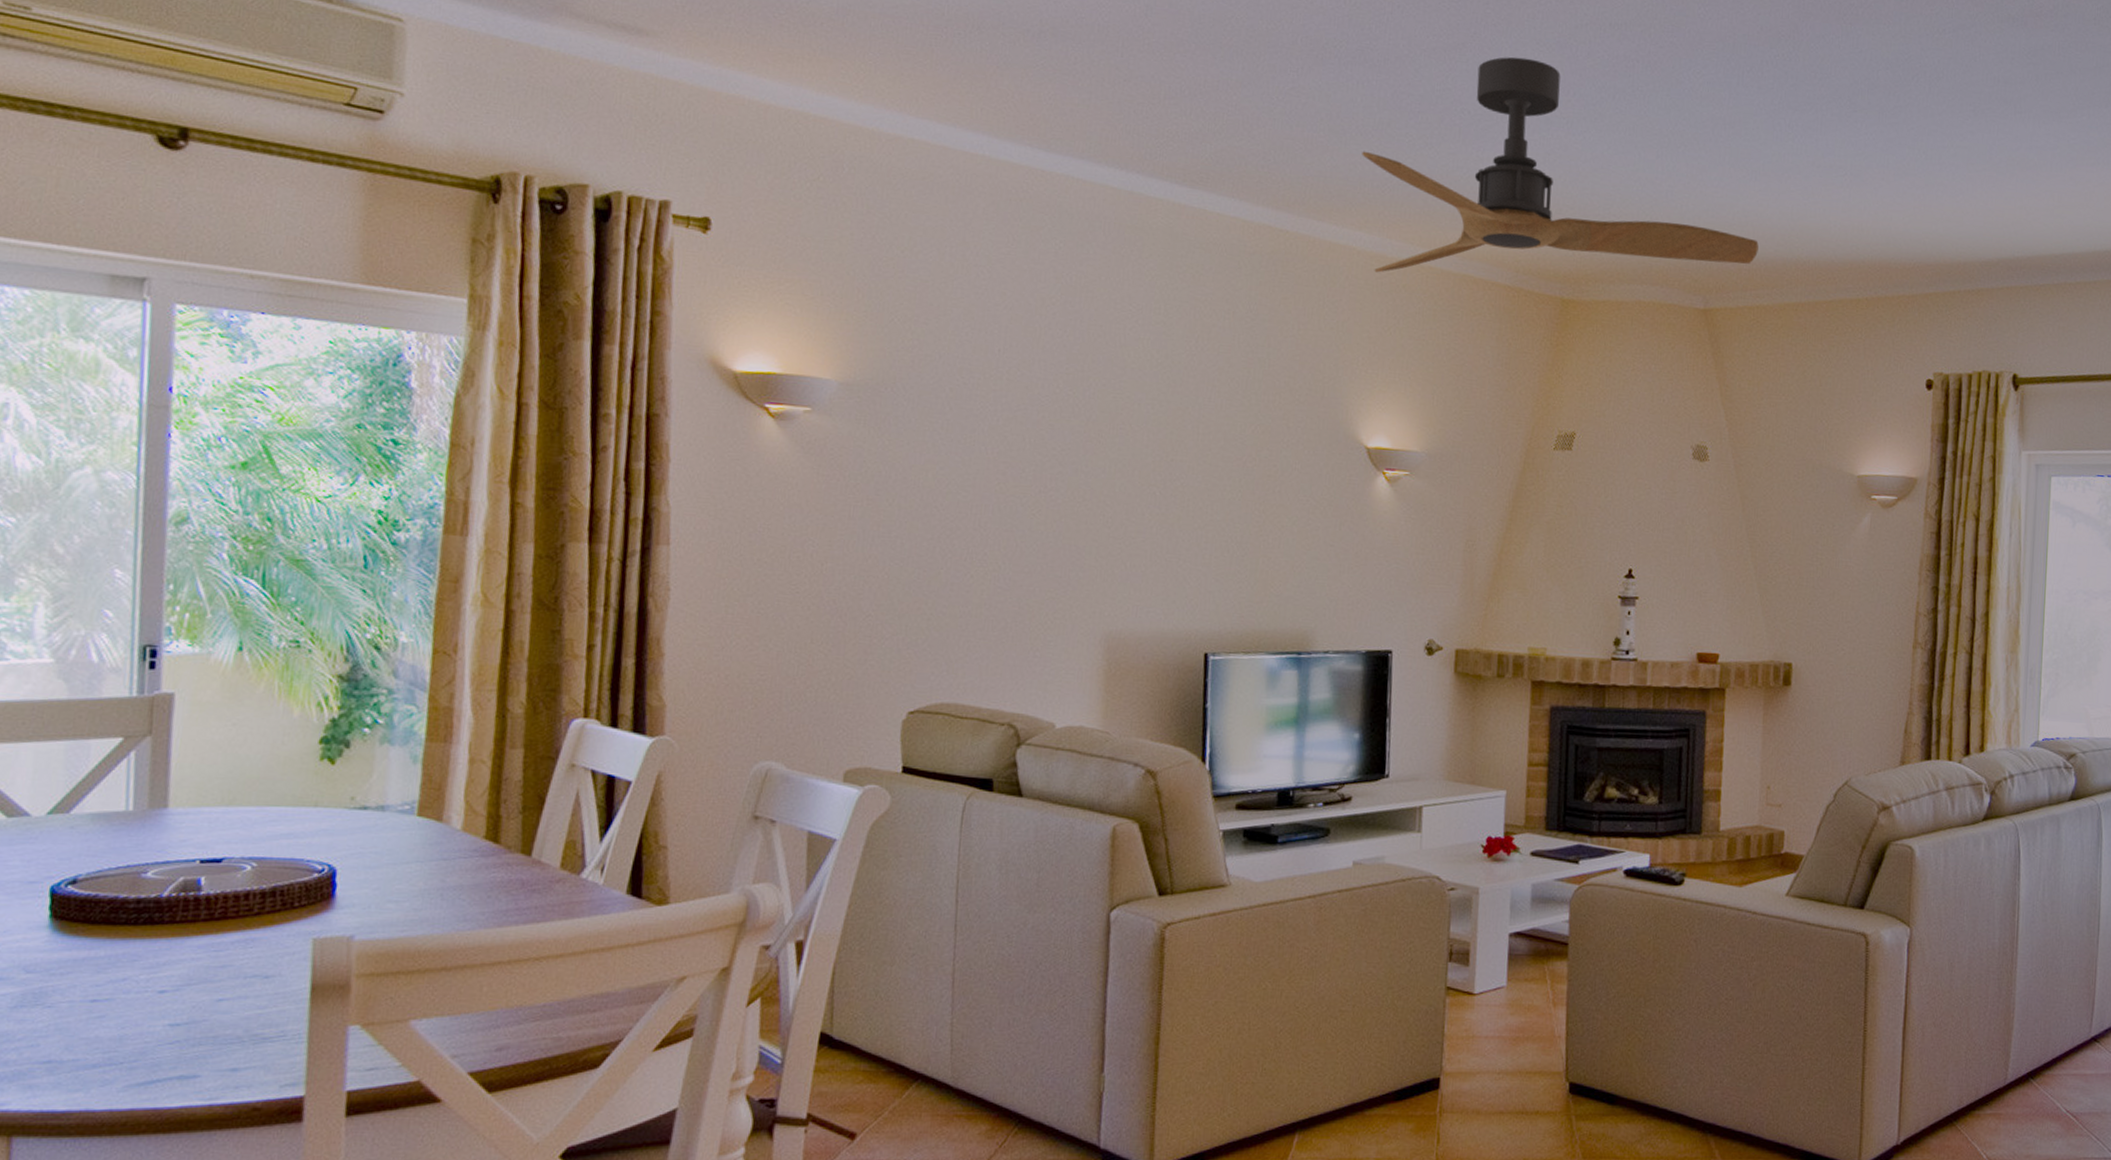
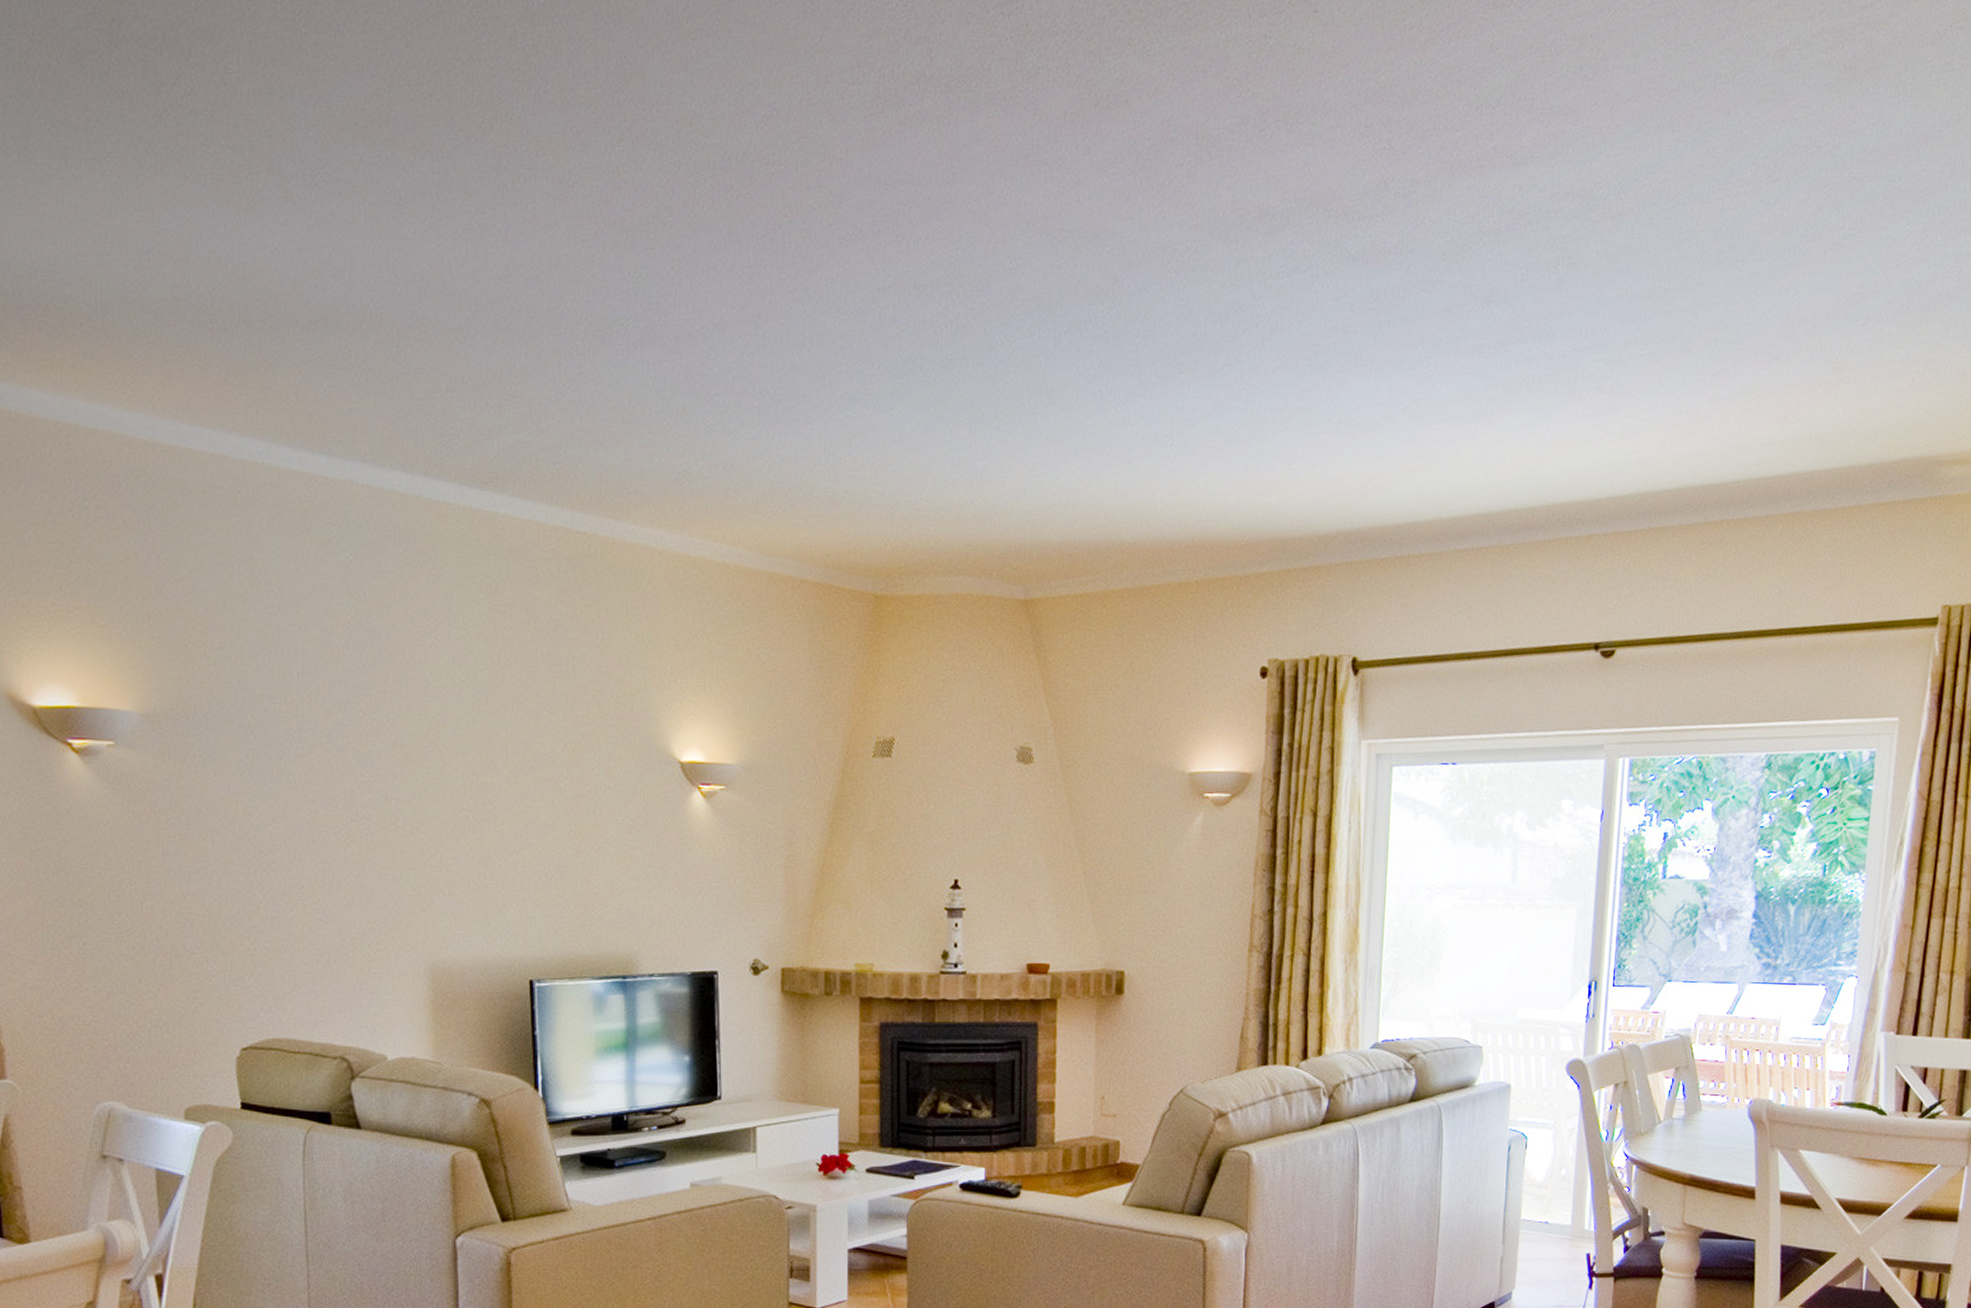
ceiling fan: present [1362,57,1759,273] -> none [657,327,1081,574]

